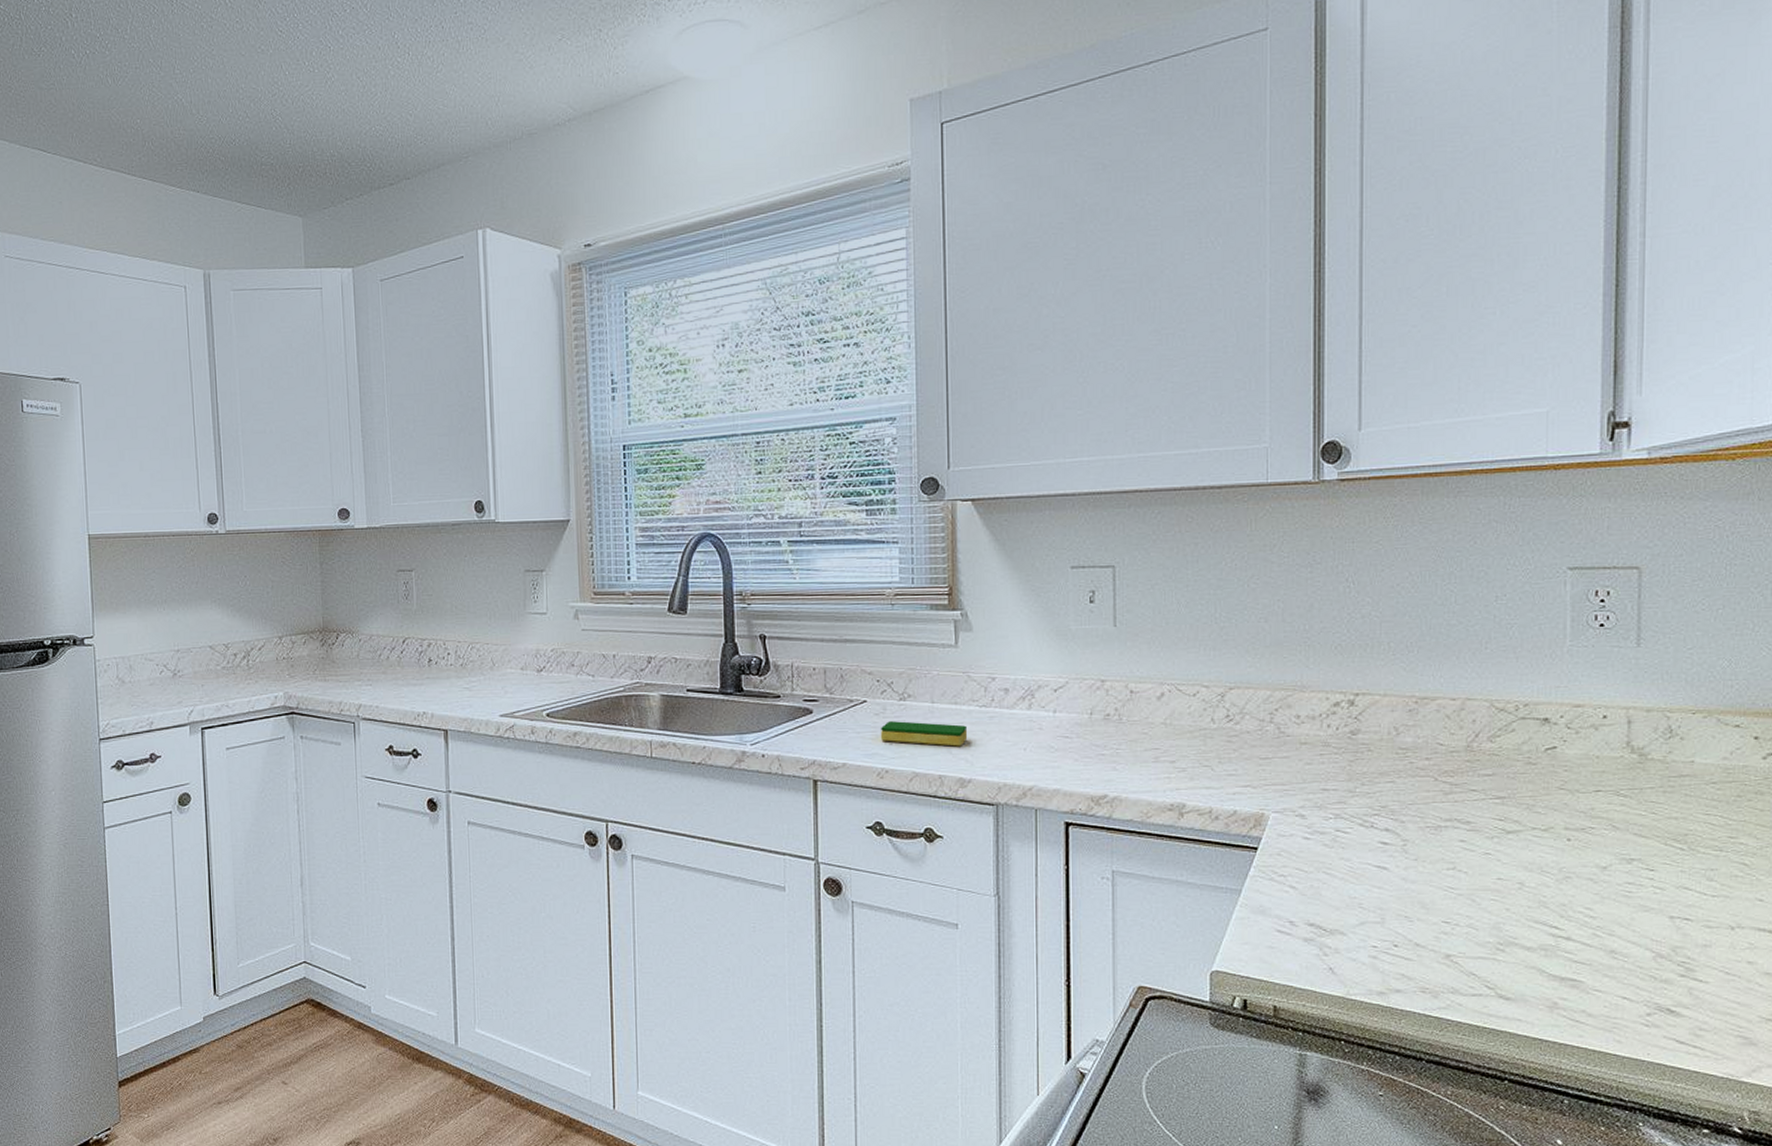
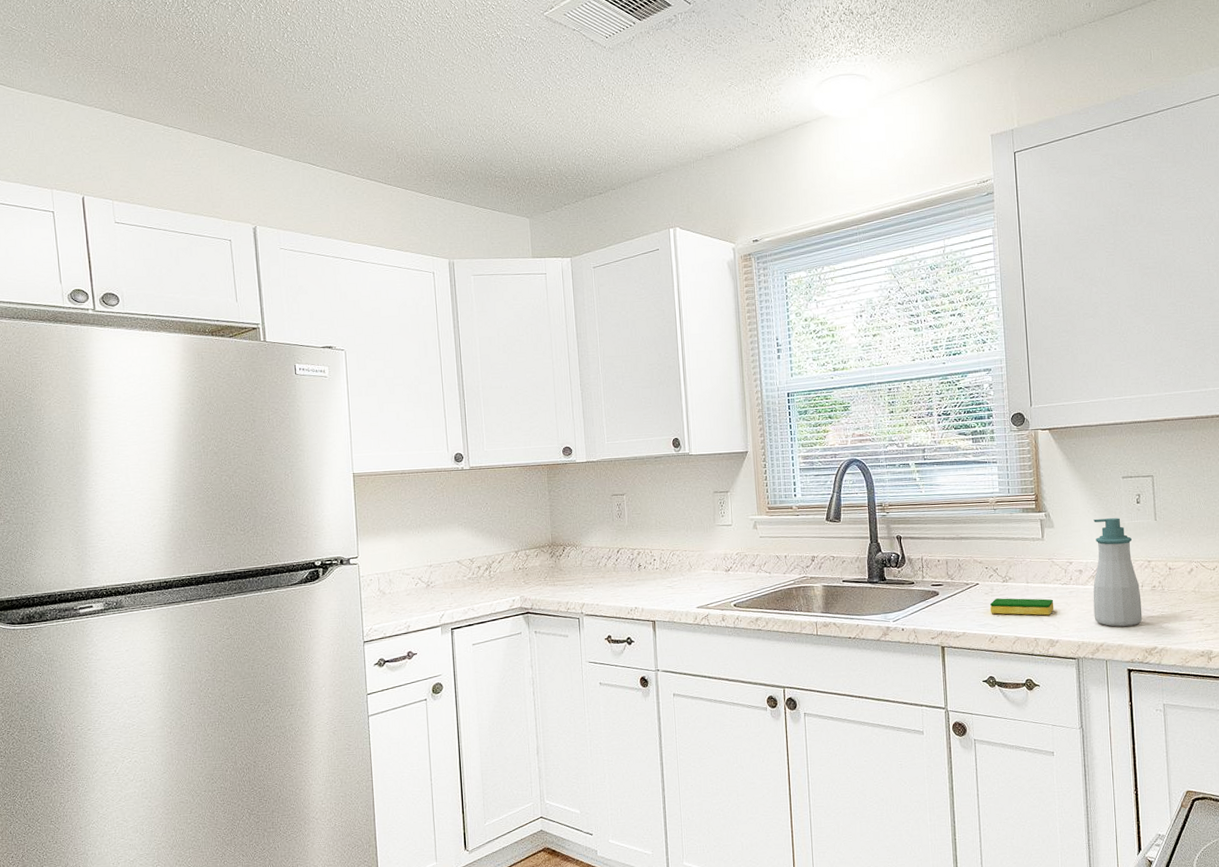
soap bottle: none [1022,621,1089,766] -> present [1093,518,1143,627]

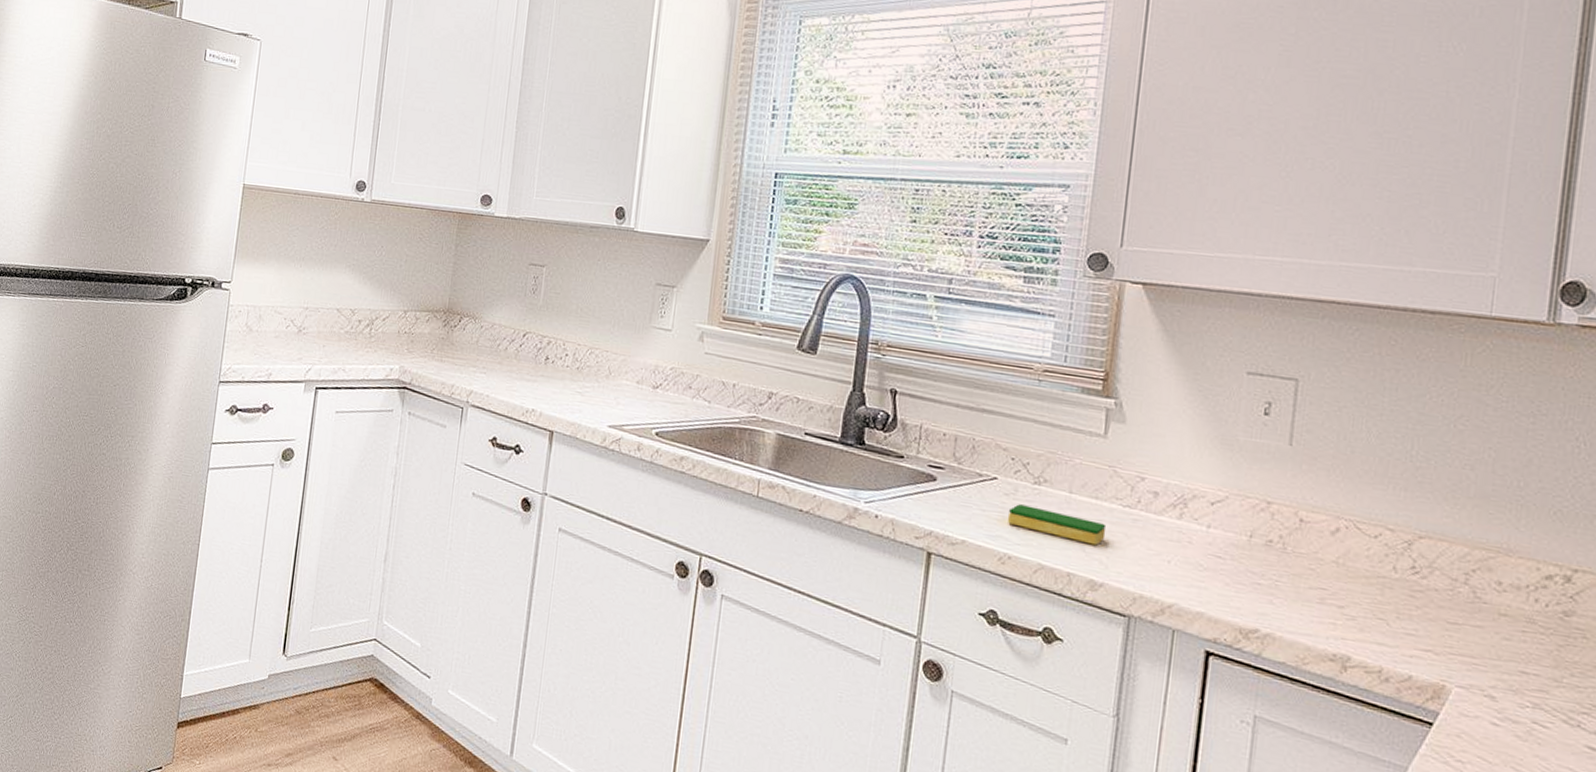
soap bottle: present [1093,518,1143,627] -> none [1165,424,1248,591]

